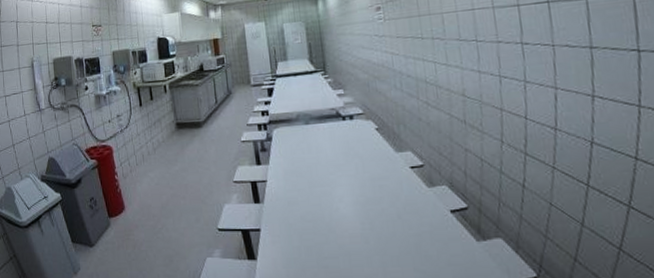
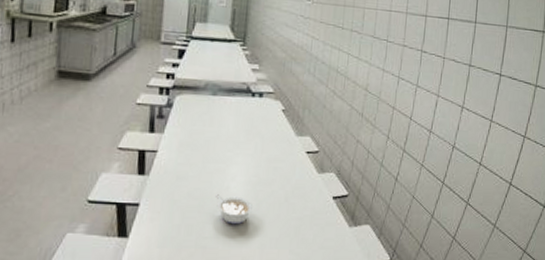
legume: none [327,216,367,245] -> present [216,194,254,225]

